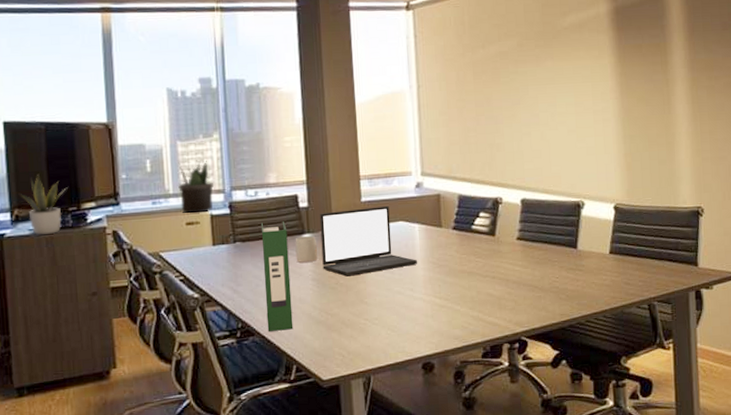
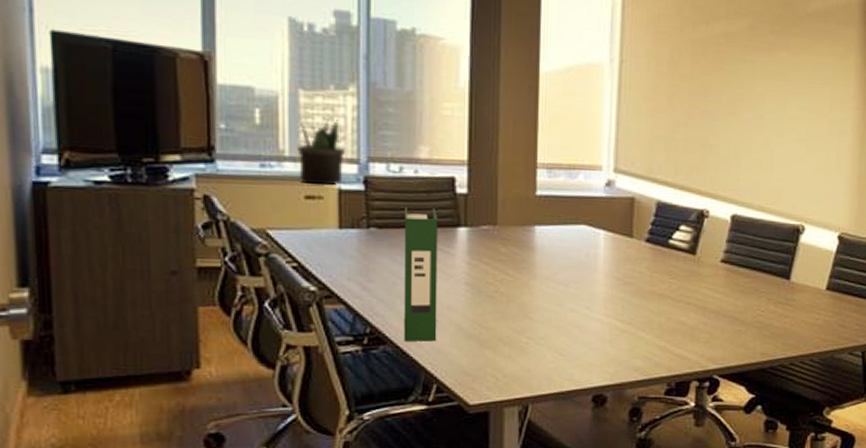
potted plant: present [19,173,67,236] -> none [72,107,141,191]
mug: present [295,236,318,263] -> none [447,230,476,262]
laptop: present [319,205,417,277] -> none [480,203,598,285]

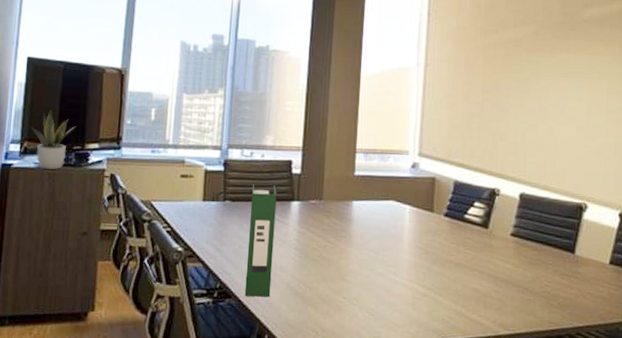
potted plant: none [72,107,141,191] -> present [31,110,75,171]
planter: present [297,117,345,186] -> none [178,114,212,167]

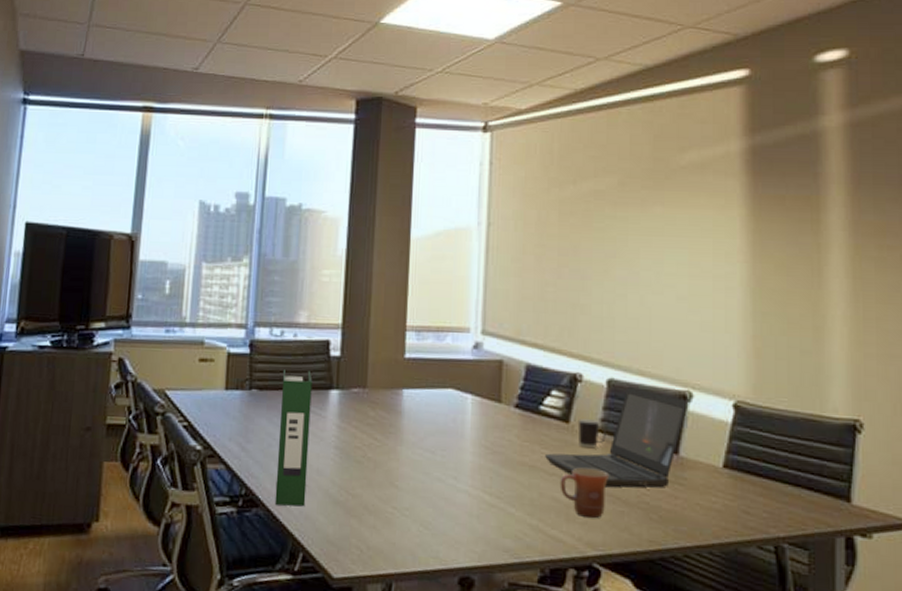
potted plant: present [31,110,75,171] -> none [29,283,78,354]
laptop computer: none [468,199,583,280] -> present [545,386,687,488]
mug: none [479,264,519,304] -> present [559,467,608,518]
mug: none [495,225,518,249] -> present [577,419,606,448]

